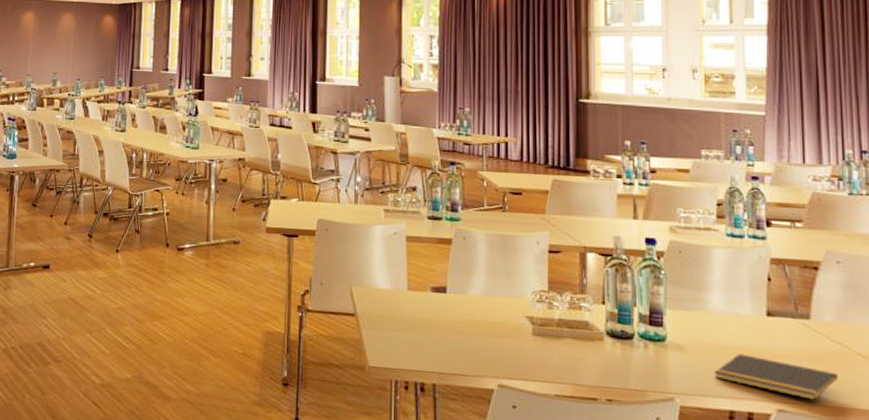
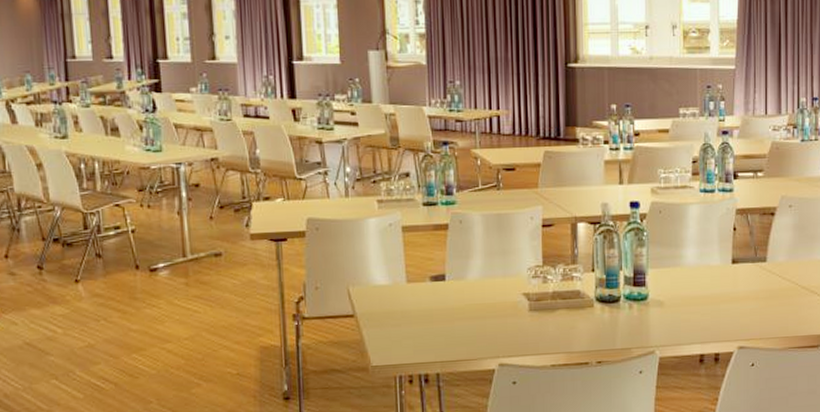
notepad: present [714,354,838,400] -> none [688,301,786,334]

